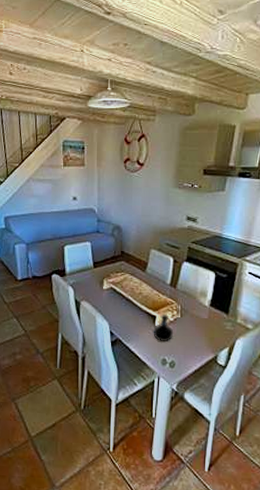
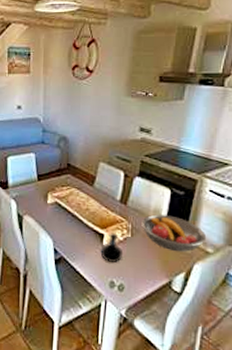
fruit bowl: none [190,296,247,329] -> present [142,214,207,252]

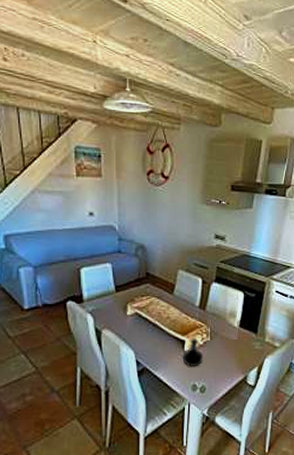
fruit bowl: present [142,214,207,252] -> none [219,316,274,350]

